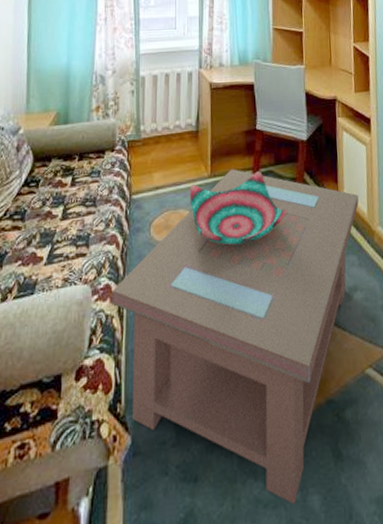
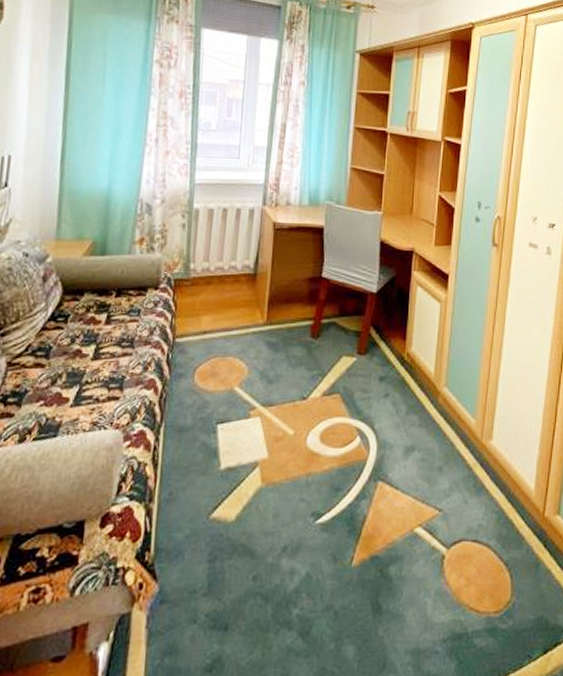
coffee table: present [112,169,359,505] -> none [145,318,426,654]
decorative bowl: present [189,171,288,247] -> none [241,322,349,399]

